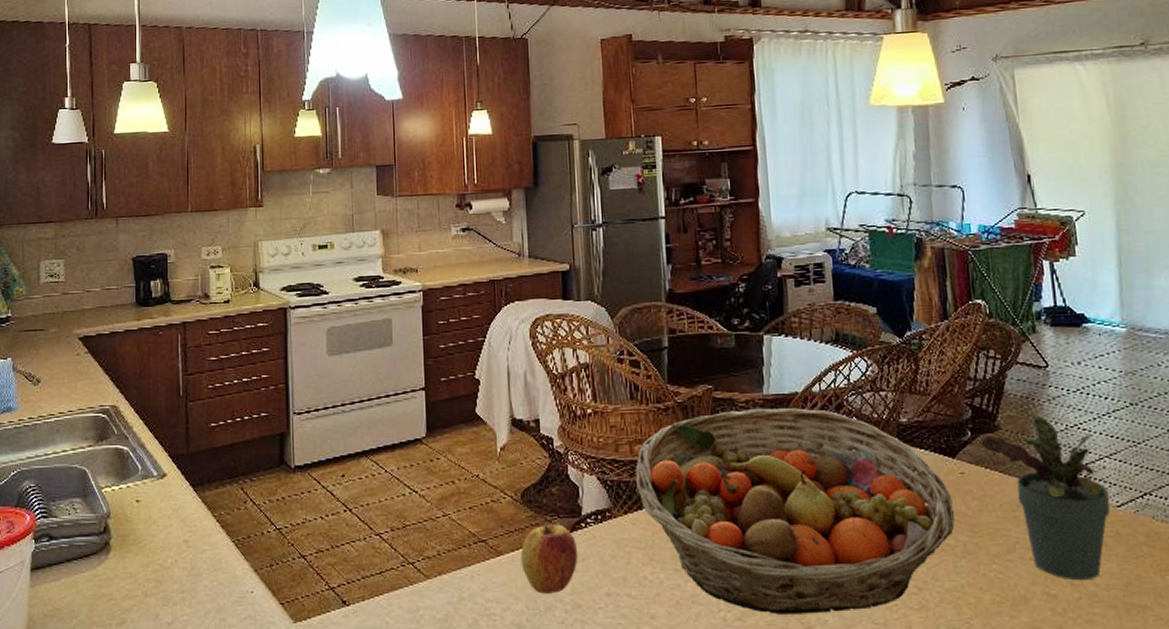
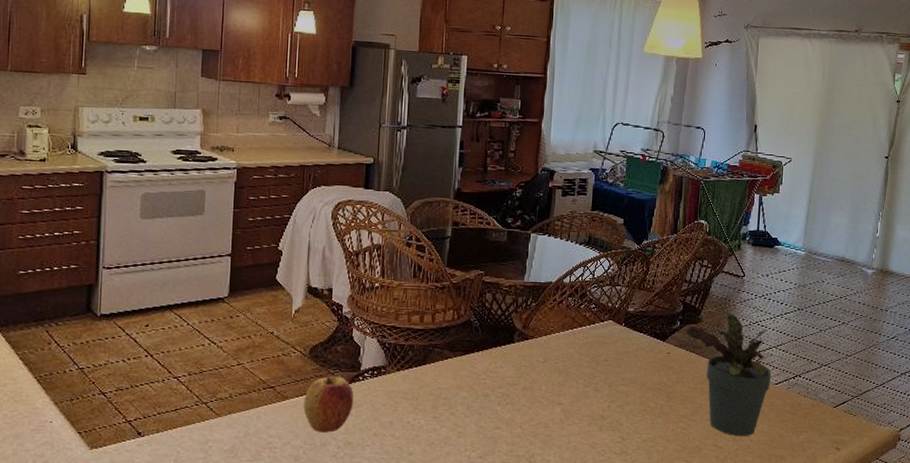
fruit basket: present [635,407,955,614] -> none [410,292,659,455]

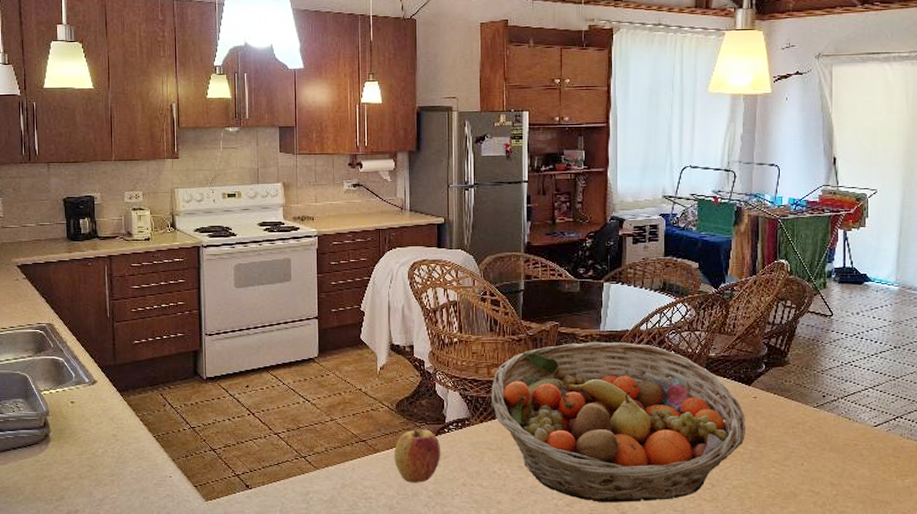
fruit basket: none [410,292,659,455] -> present [491,341,746,502]
potted plant: present [686,314,772,437] -> none [772,355,870,482]

